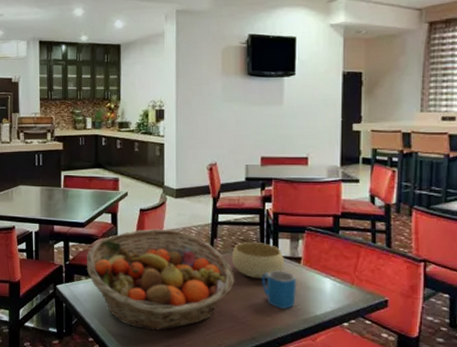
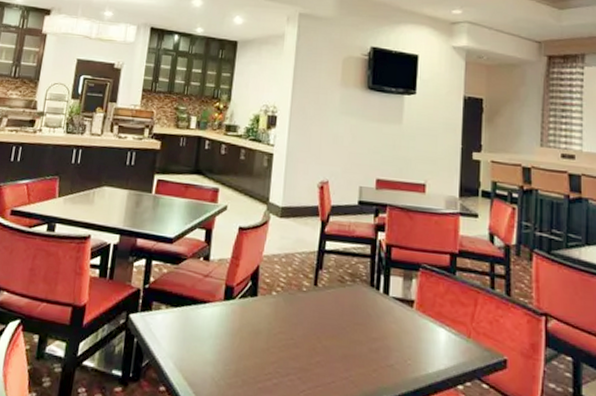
fruit basket: present [87,228,235,331] -> none [169,251,339,383]
bowl: present [231,242,284,279] -> none [336,277,395,324]
mug: present [261,270,297,309] -> none [368,314,408,364]

